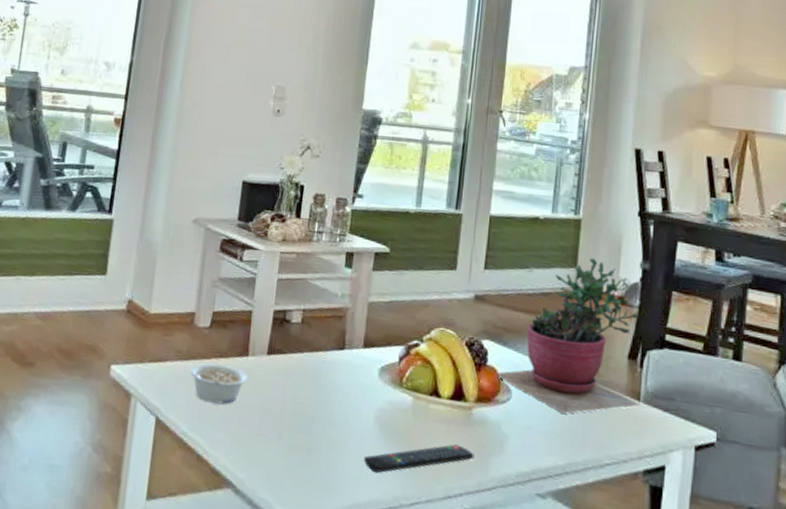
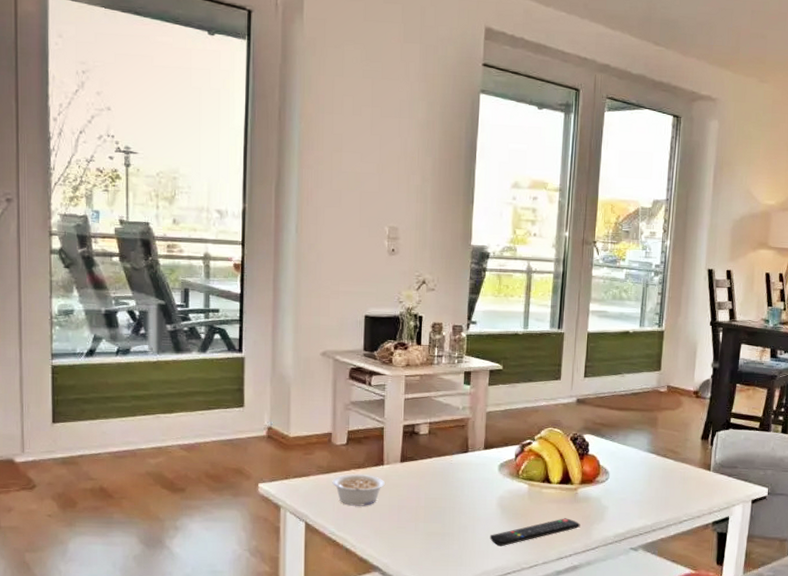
succulent plant: present [497,257,640,415] -> none [597,361,710,487]

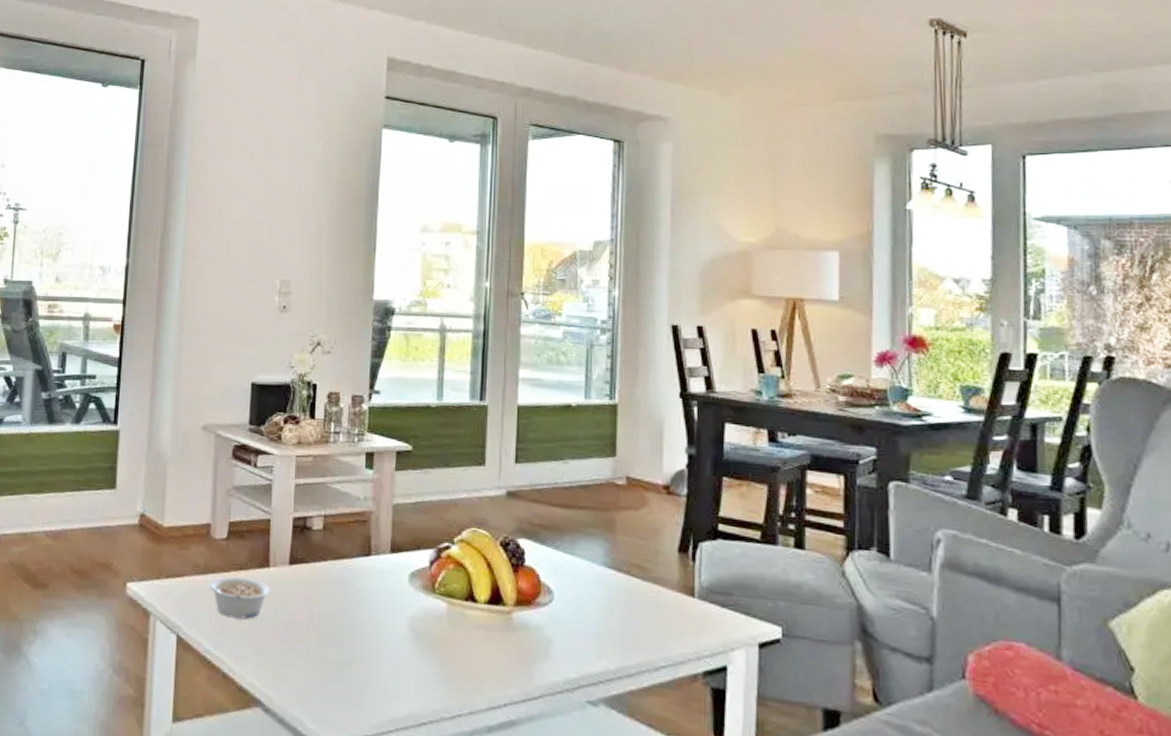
remote control: present [489,518,580,547] -> none [398,651,517,686]

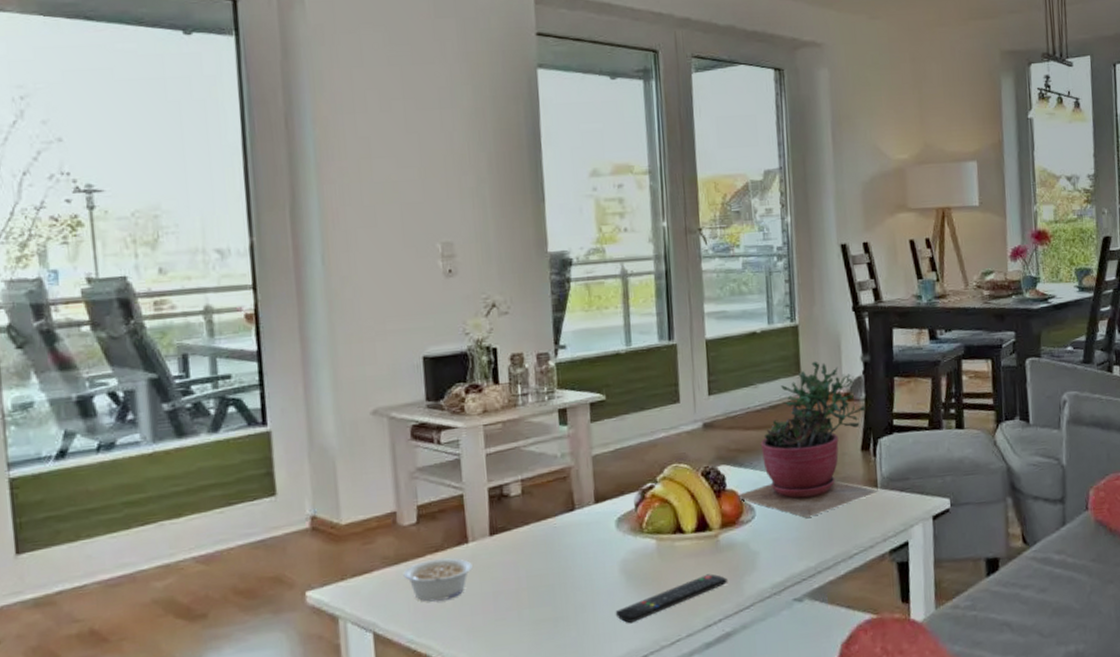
remote control: none [398,651,517,686] -> present [615,574,728,624]
succulent plant: none [536,445,695,615] -> present [737,361,878,519]

